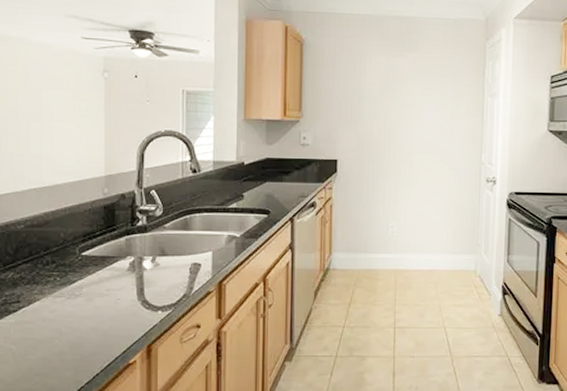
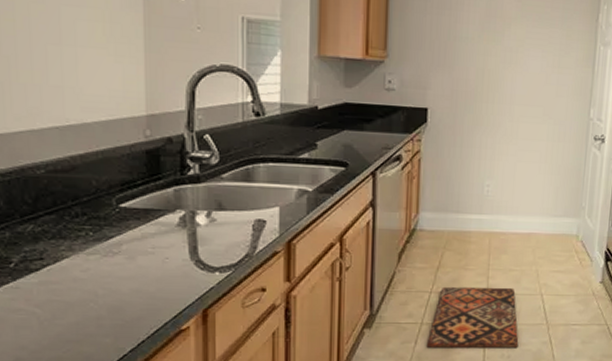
doormat: none [341,321,425,380] -> present [426,286,519,349]

